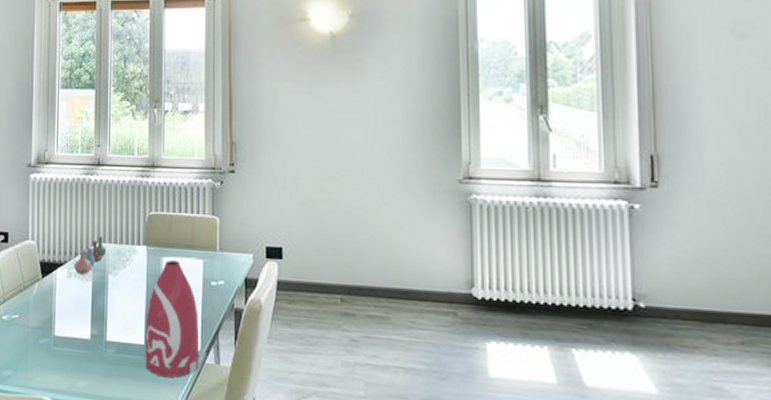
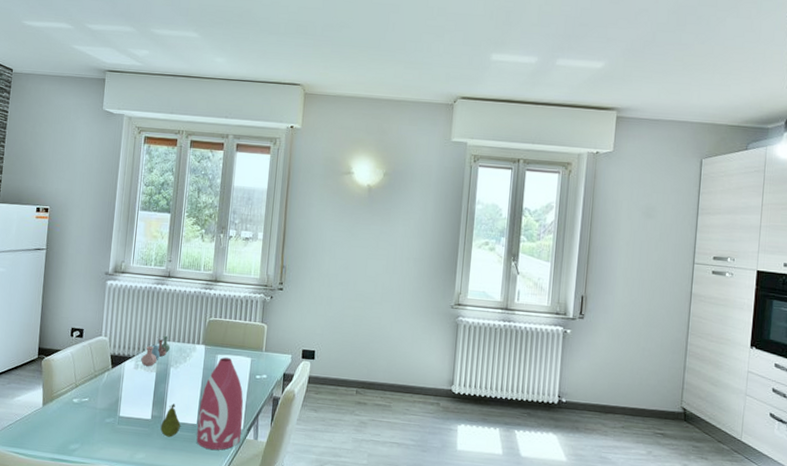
fruit: none [102,319,125,362] -> present [160,404,181,437]

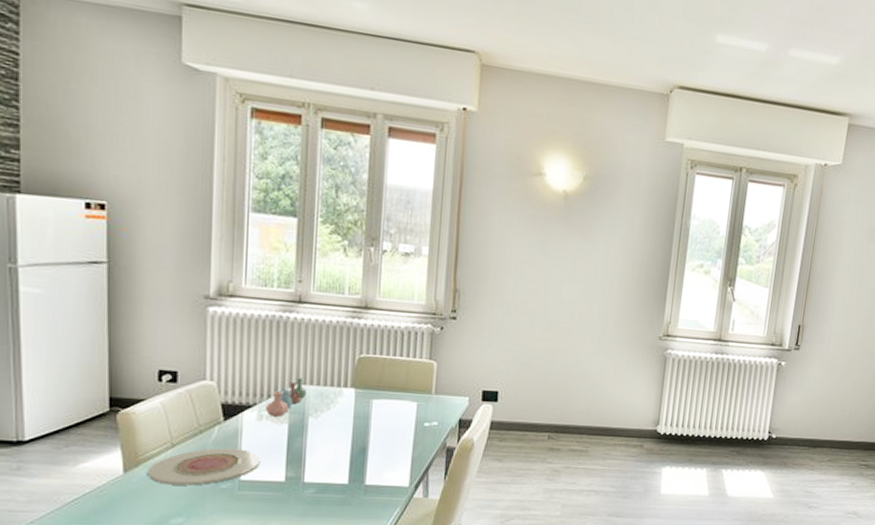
plate: none [58,389,135,419] -> present [148,448,261,486]
fruit: present [160,404,181,437] -> none [299,461,326,502]
bottle: present [196,357,244,450] -> none [348,403,409,512]

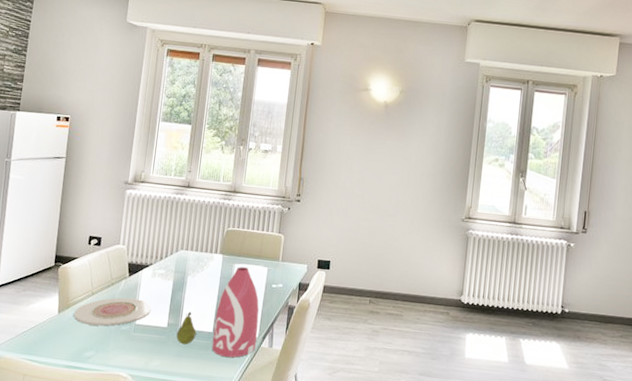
vase: present [266,377,307,417] -> none [158,244,188,275]
fruit: none [299,461,326,502] -> present [176,312,196,345]
bottle: none [348,403,409,512] -> present [211,267,259,358]

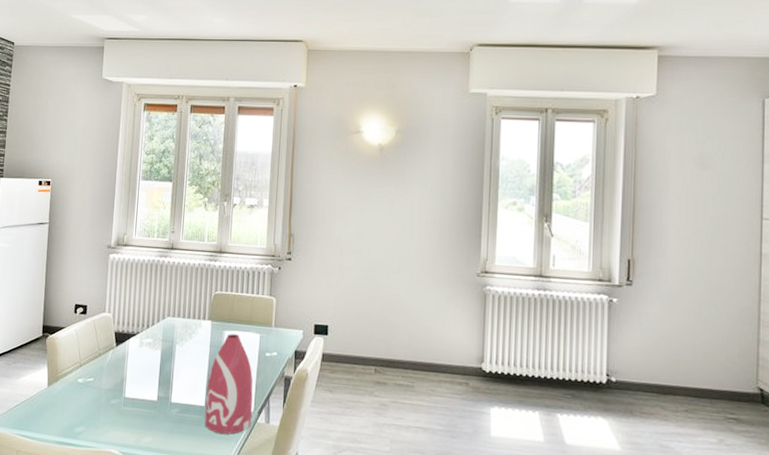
plate: present [74,297,152,326] -> none [63,369,140,400]
fruit: present [176,312,196,345] -> none [167,384,188,420]

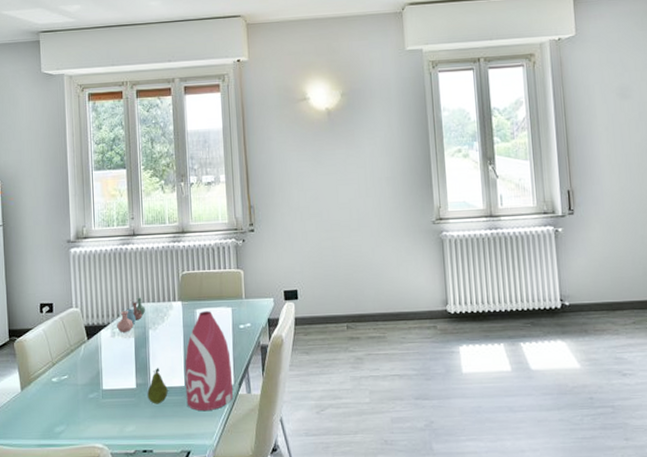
vase: none [145,311,176,344] -> present [117,297,146,332]
fruit: none [167,384,188,420] -> present [147,368,168,404]

